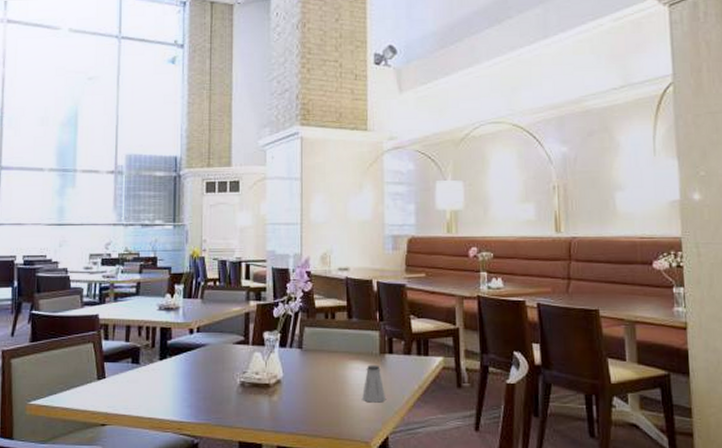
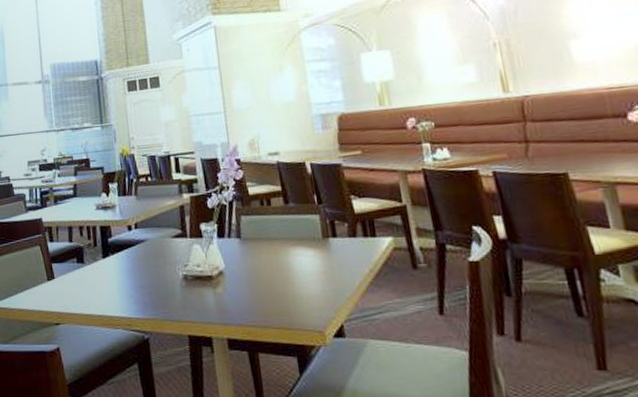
saltshaker: present [361,365,385,403] -> none [309,249,335,290]

